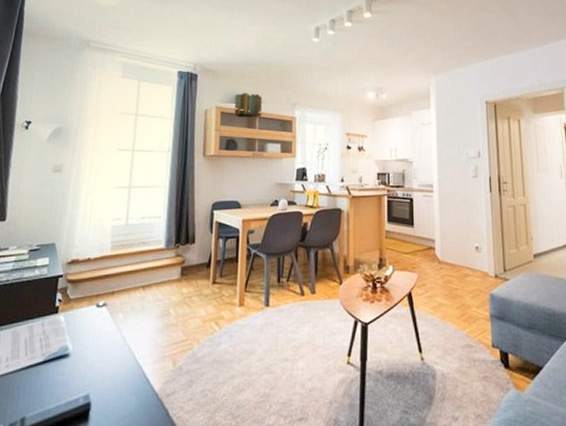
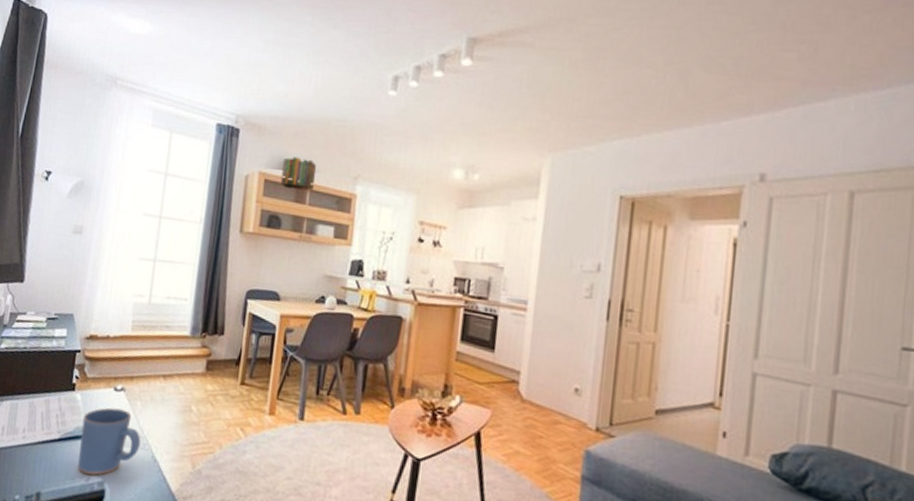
mug: none [63,323,124,390] -> present [78,407,141,475]

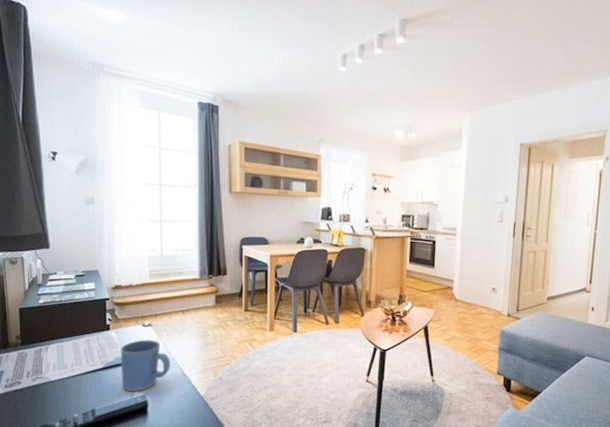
books: present [280,156,316,191] -> none [258,127,286,155]

